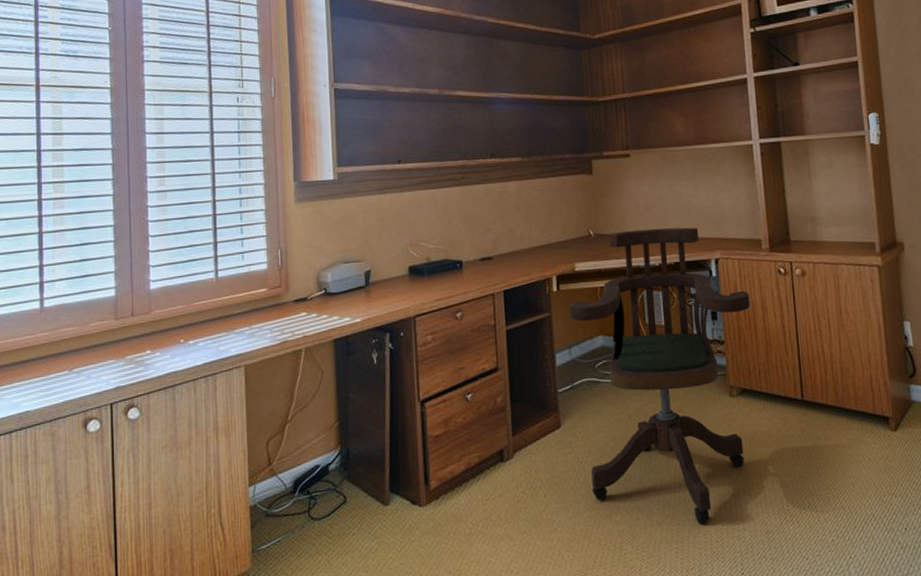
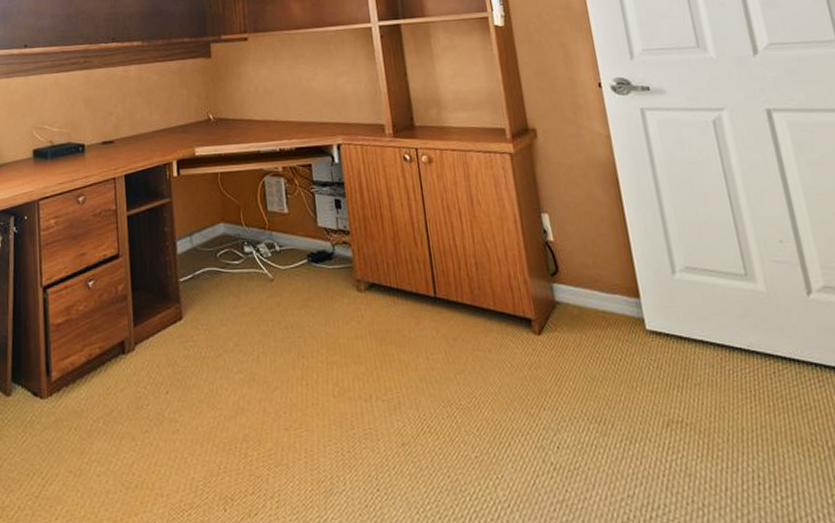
office chair: present [568,227,750,523] -> none [189,111,376,430]

